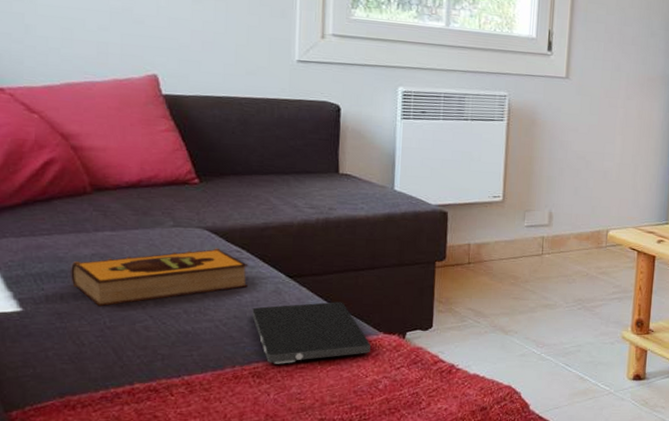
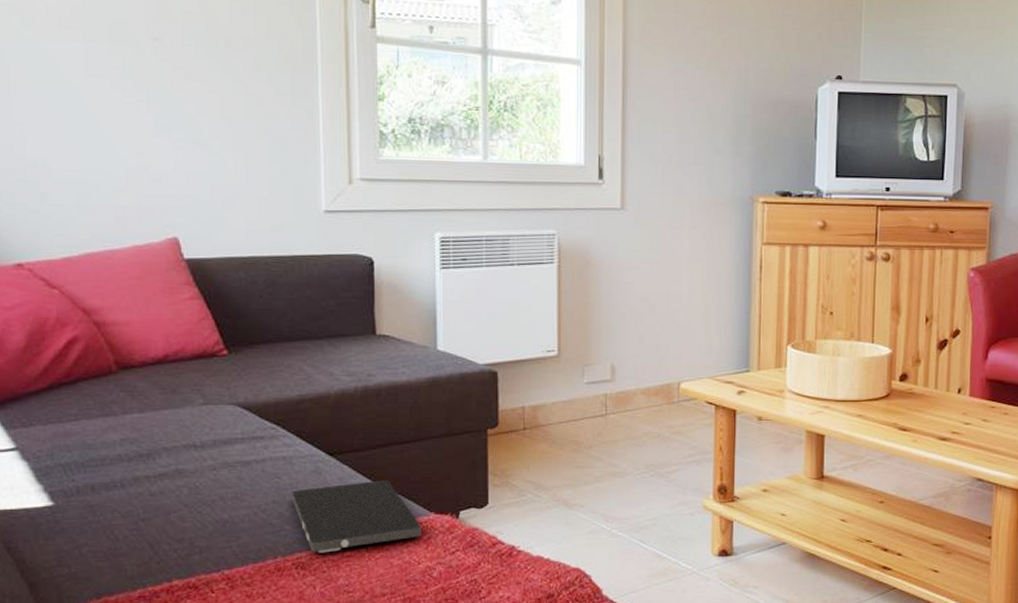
hardback book: present [71,248,249,307] -> none [100,426,286,497]

